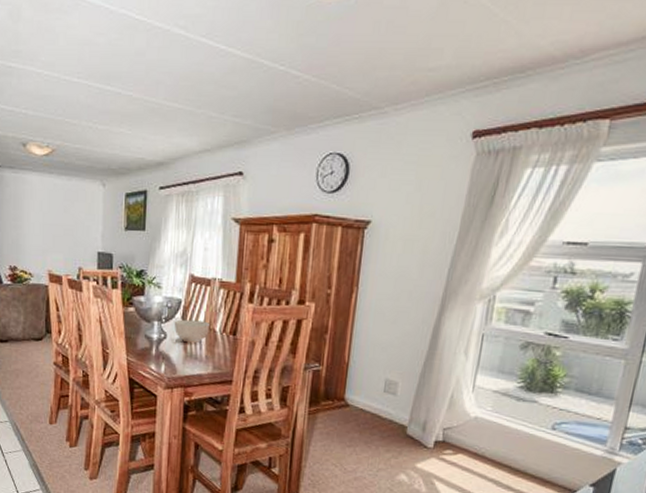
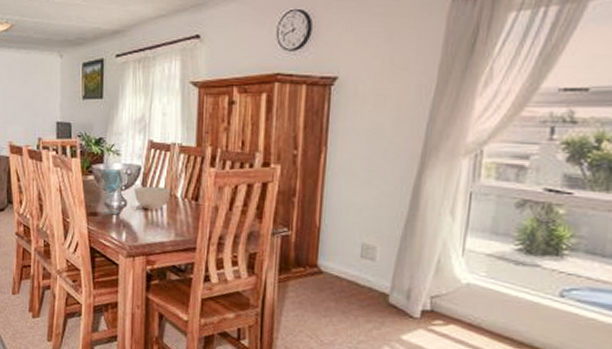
wine glass: none [139,301,163,347] -> present [99,169,123,215]

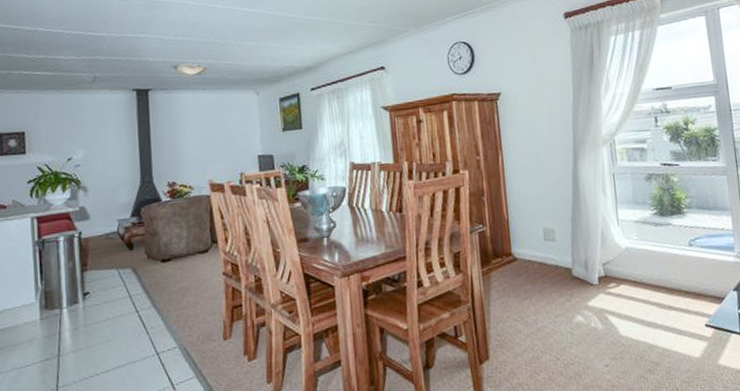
bowl: present [134,186,172,210] -> none [341,203,377,228]

